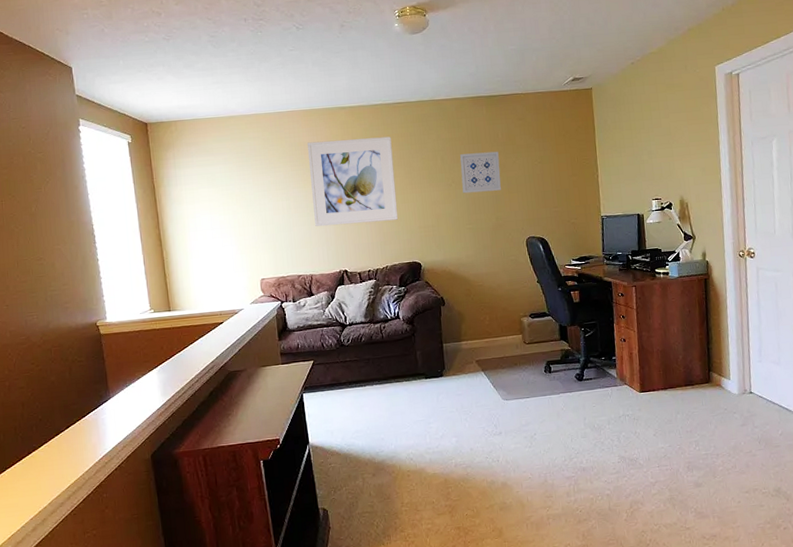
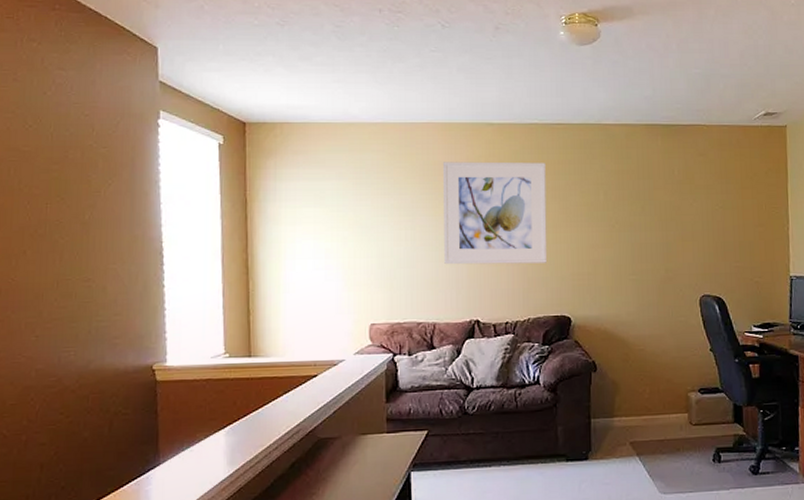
wall art: present [459,151,501,194] -> none [626,190,674,238]

